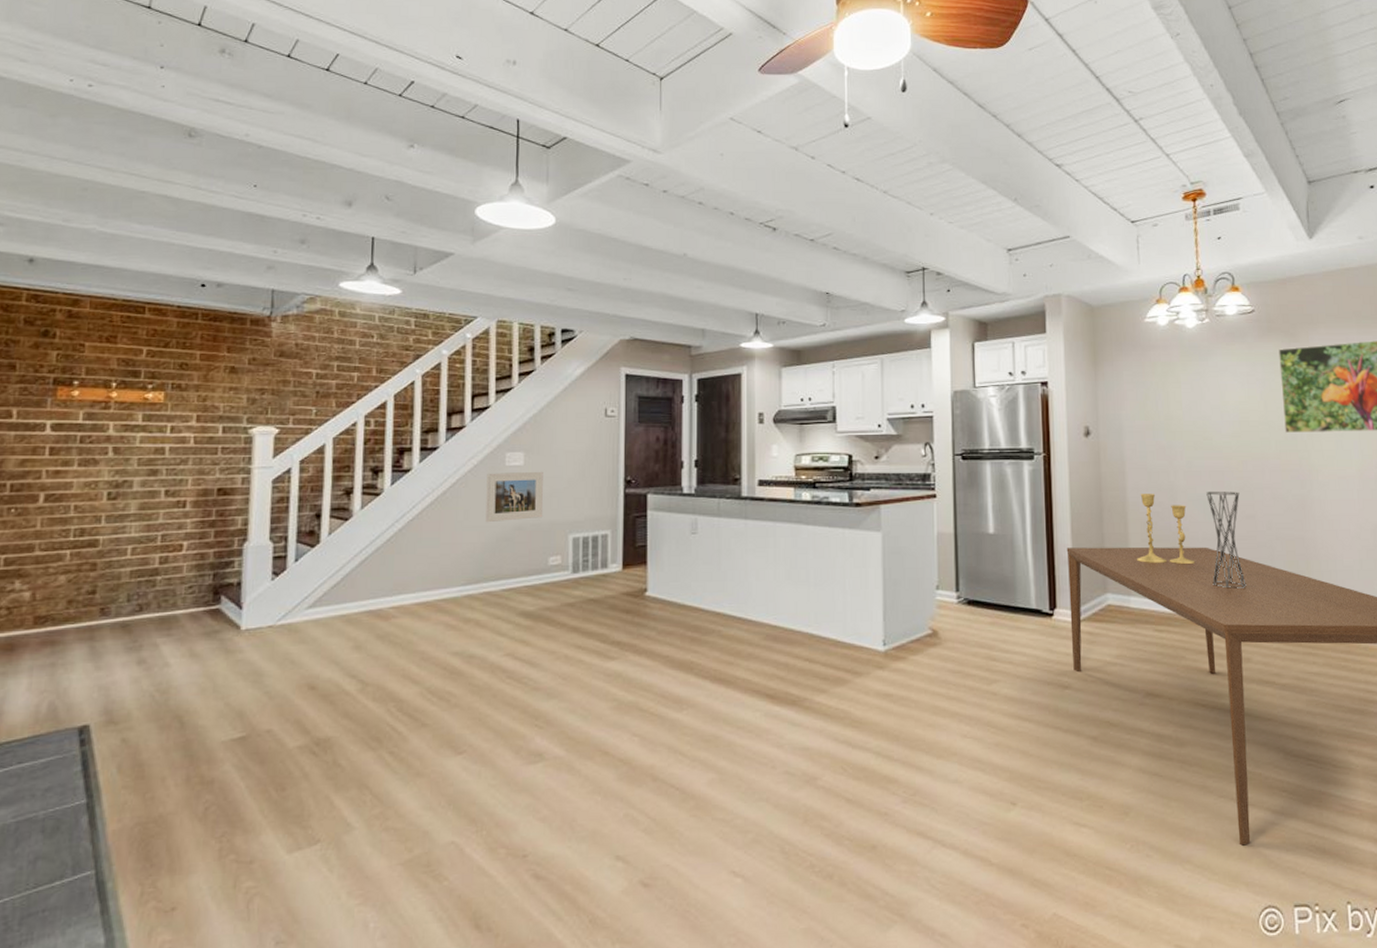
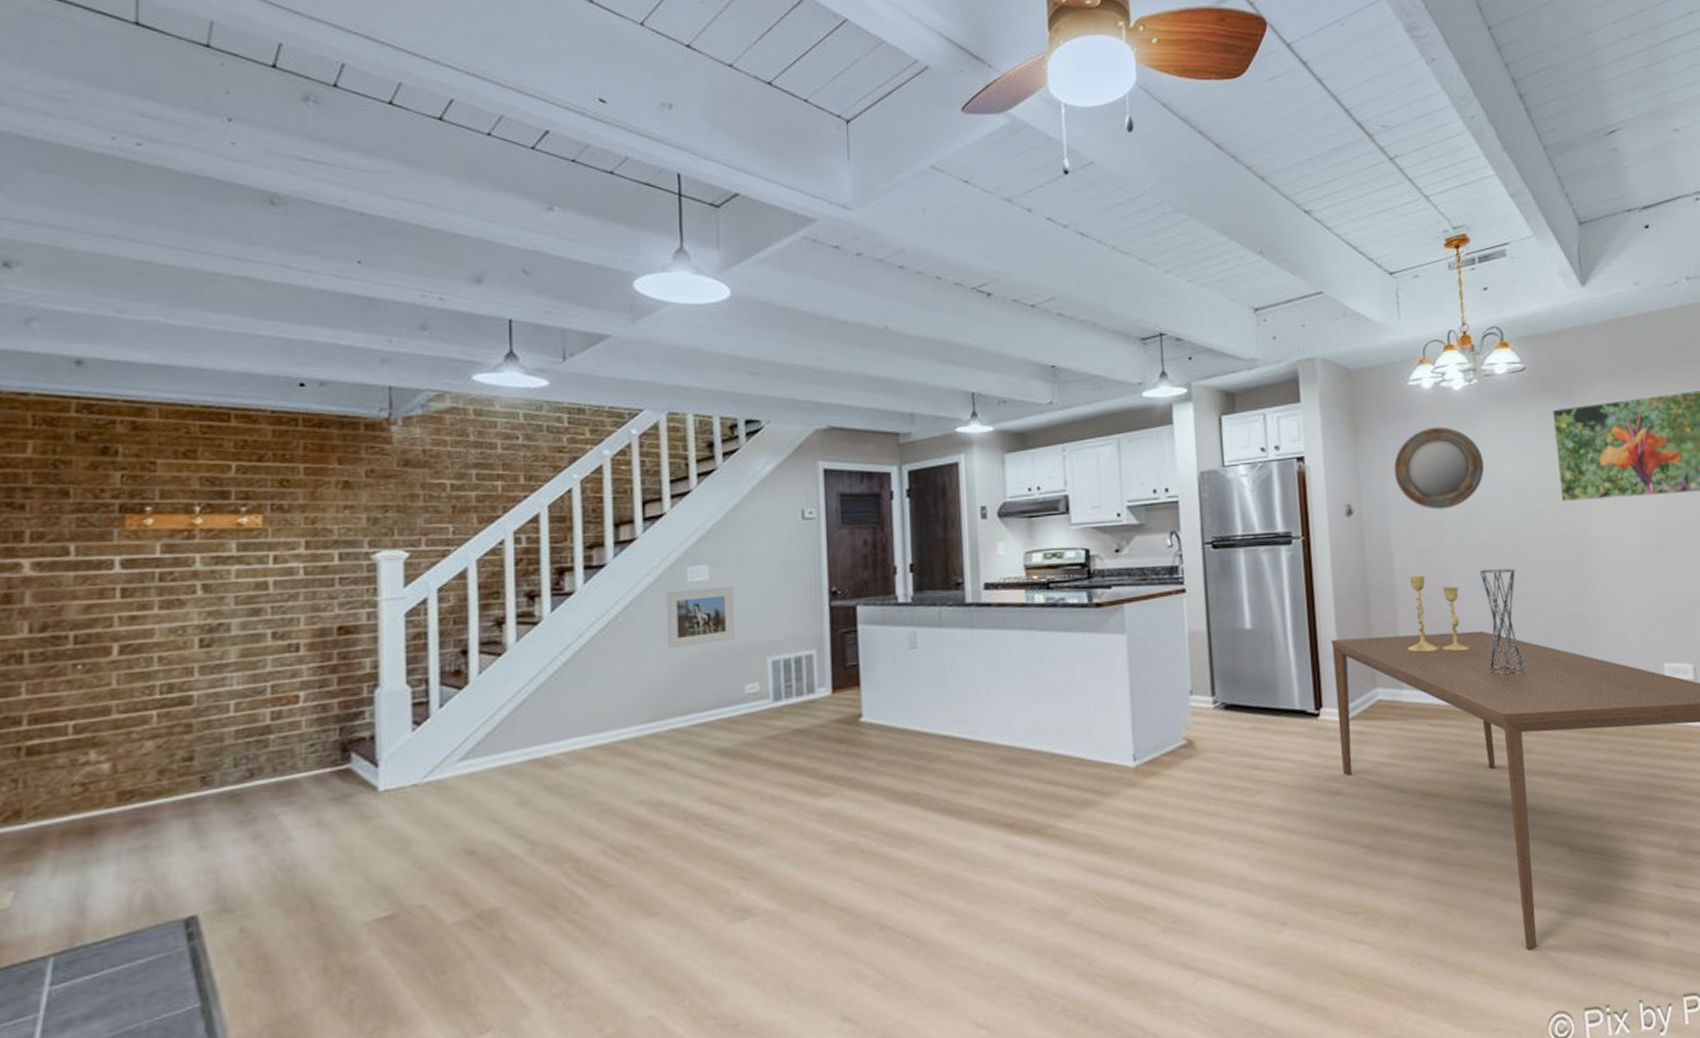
home mirror: none [1129,360,1213,434] -> present [1393,427,1484,510]

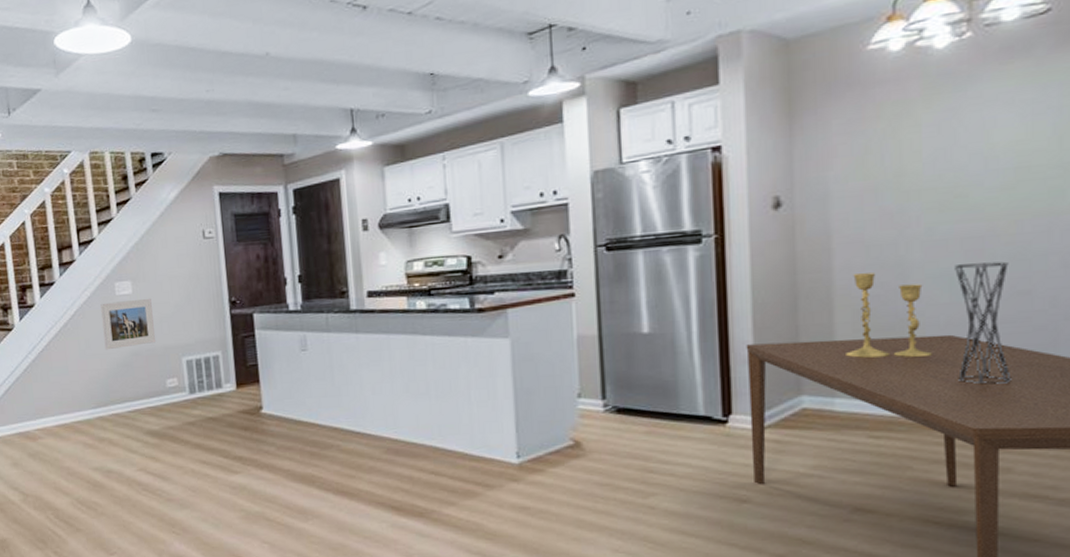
home mirror: present [1393,427,1484,510] -> none [840,96,972,196]

